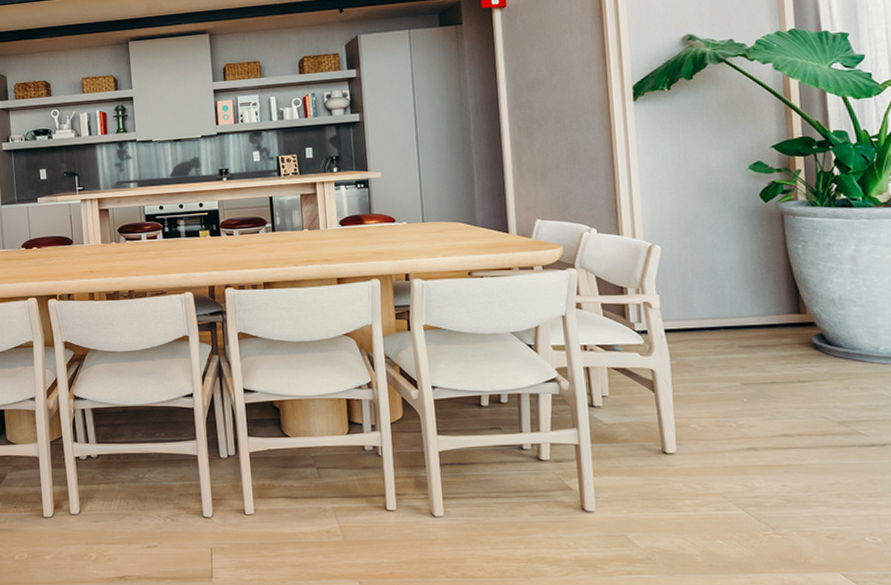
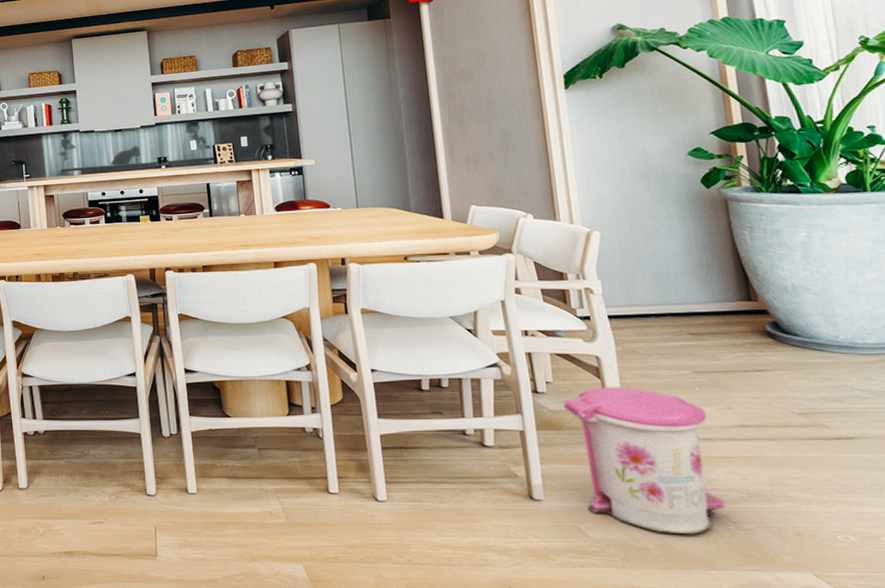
trash can: none [618,399,765,541] -> present [563,386,725,535]

